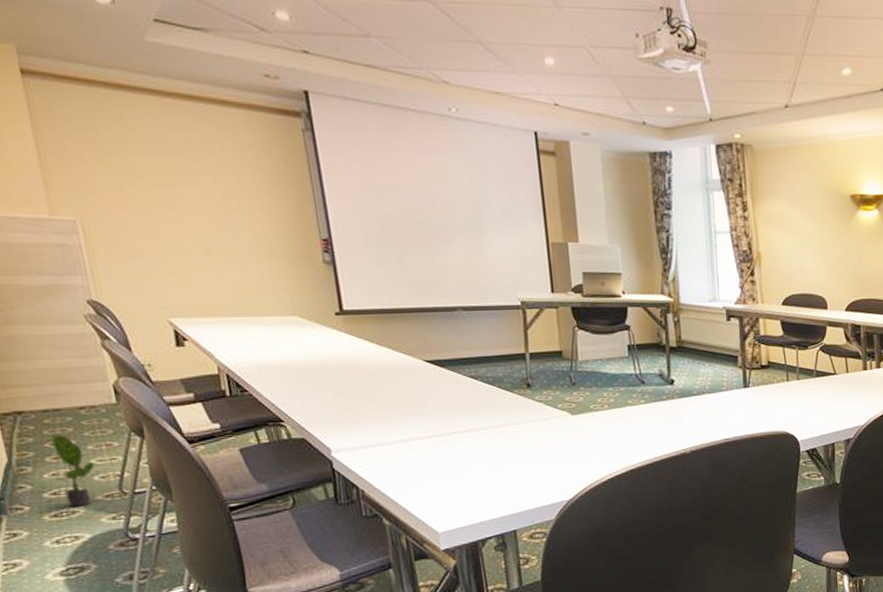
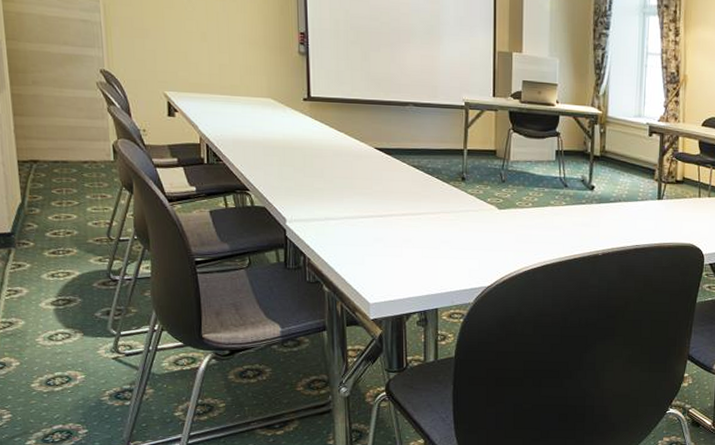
potted plant: present [49,433,101,507] -> none [52,182,95,247]

